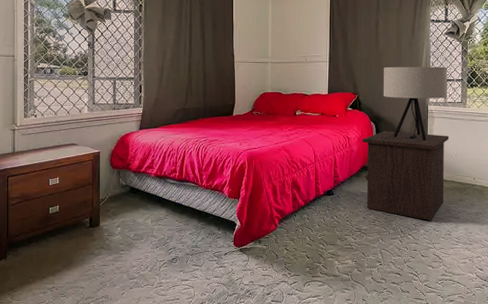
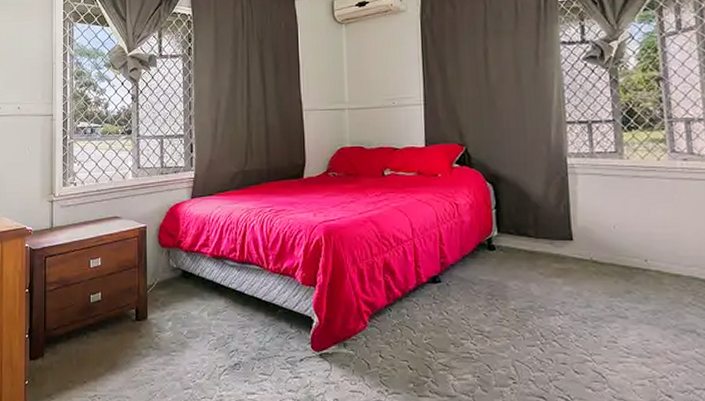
nightstand: present [363,130,449,220] -> none [477,193,602,320]
table lamp: present [383,66,447,141] -> none [498,104,593,207]

